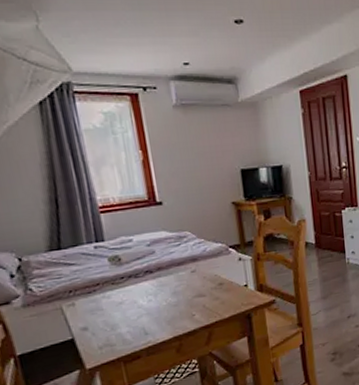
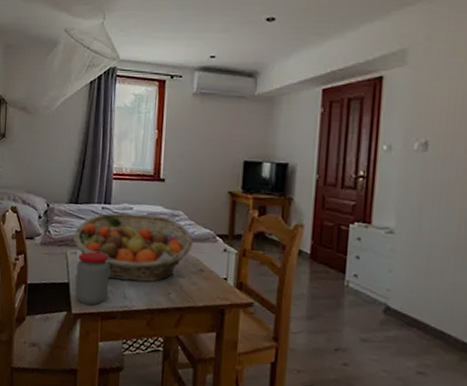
fruit basket: none [65,241,207,320] -> present [73,213,193,282]
jar: none [78,295,125,356] -> present [75,251,109,305]

